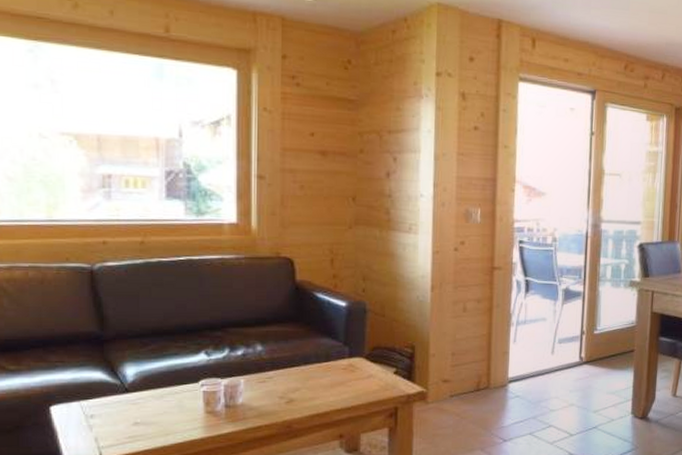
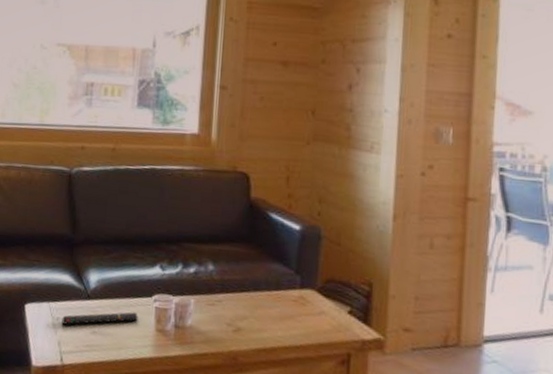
remote control: none [97,399,185,421] -> present [61,312,138,325]

